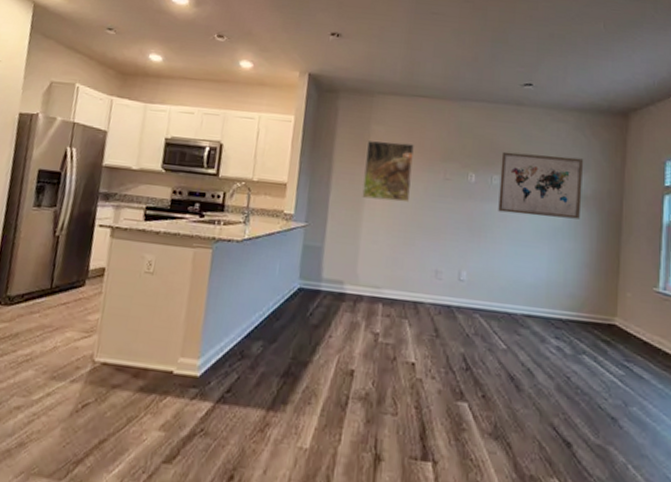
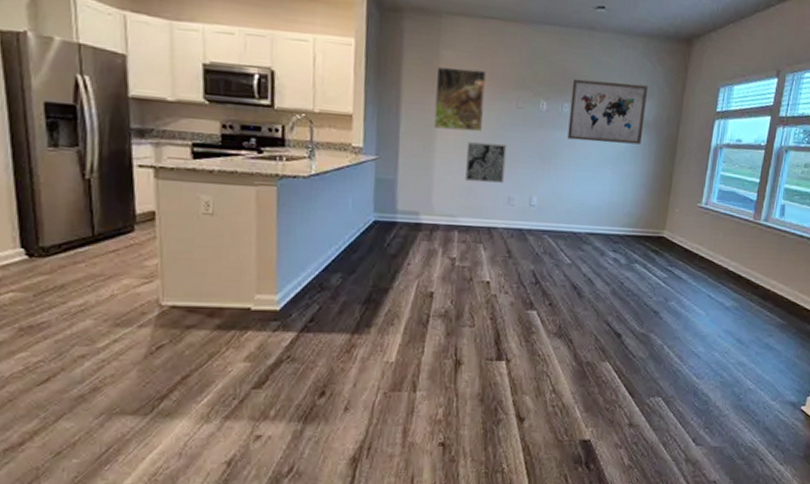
wall art: none [391,212,435,255] -> present [465,142,507,183]

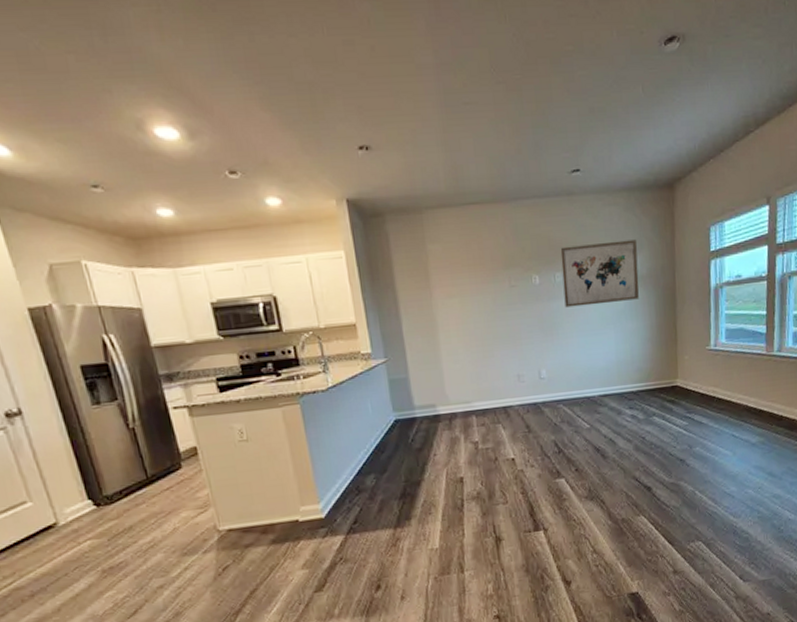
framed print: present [434,67,486,132] -> none [426,257,480,322]
wall art: present [465,142,507,183] -> none [469,324,511,367]

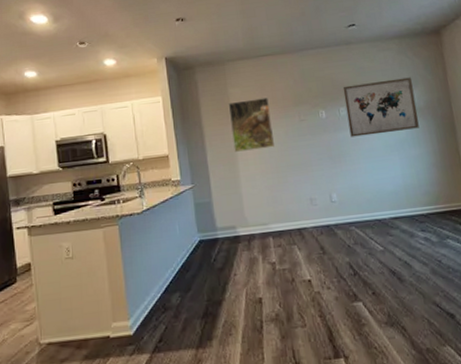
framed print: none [426,257,480,322] -> present [228,97,274,152]

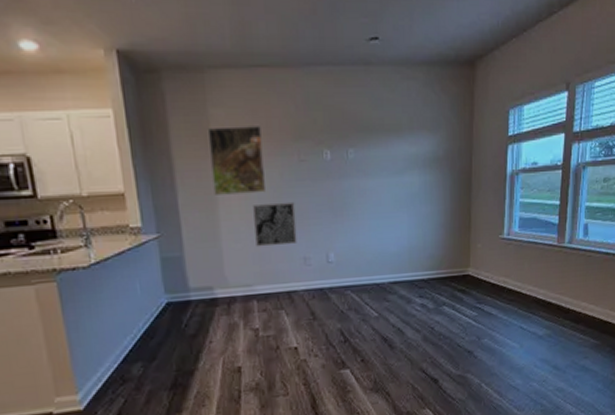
wall art: none [265,153,304,192] -> present [253,201,297,247]
wall art: present [342,77,419,137] -> none [354,118,435,187]

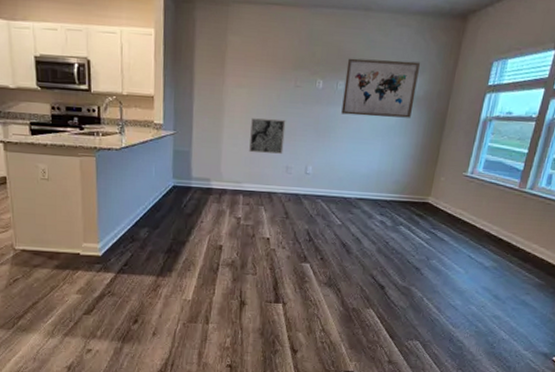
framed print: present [207,126,265,195] -> none [222,51,268,109]
wall art: none [354,118,435,187] -> present [341,58,421,118]

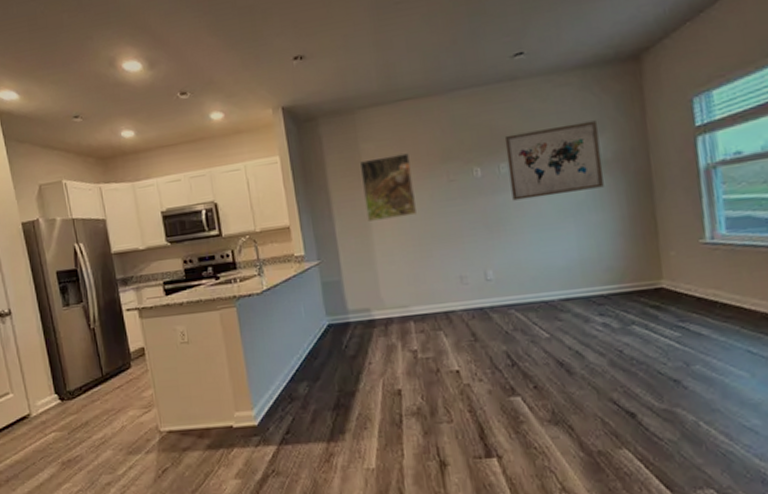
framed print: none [222,51,268,109] -> present [359,153,417,222]
wall art: present [249,118,286,154] -> none [405,221,452,269]

